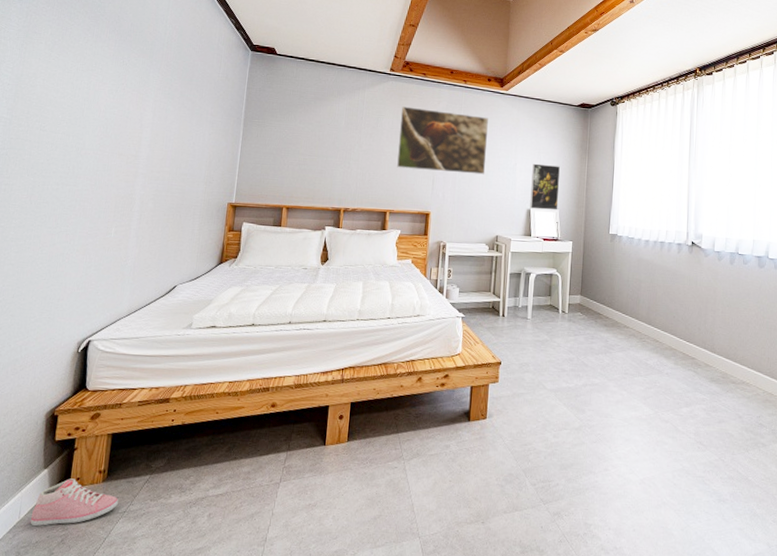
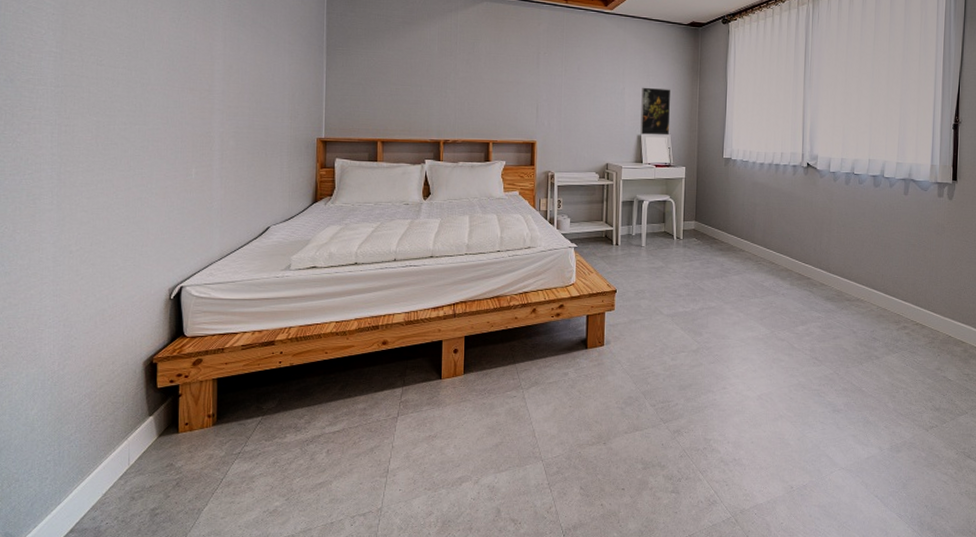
sneaker: present [30,478,118,526] -> none [141,424,231,471]
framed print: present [397,106,488,175] -> none [497,29,593,100]

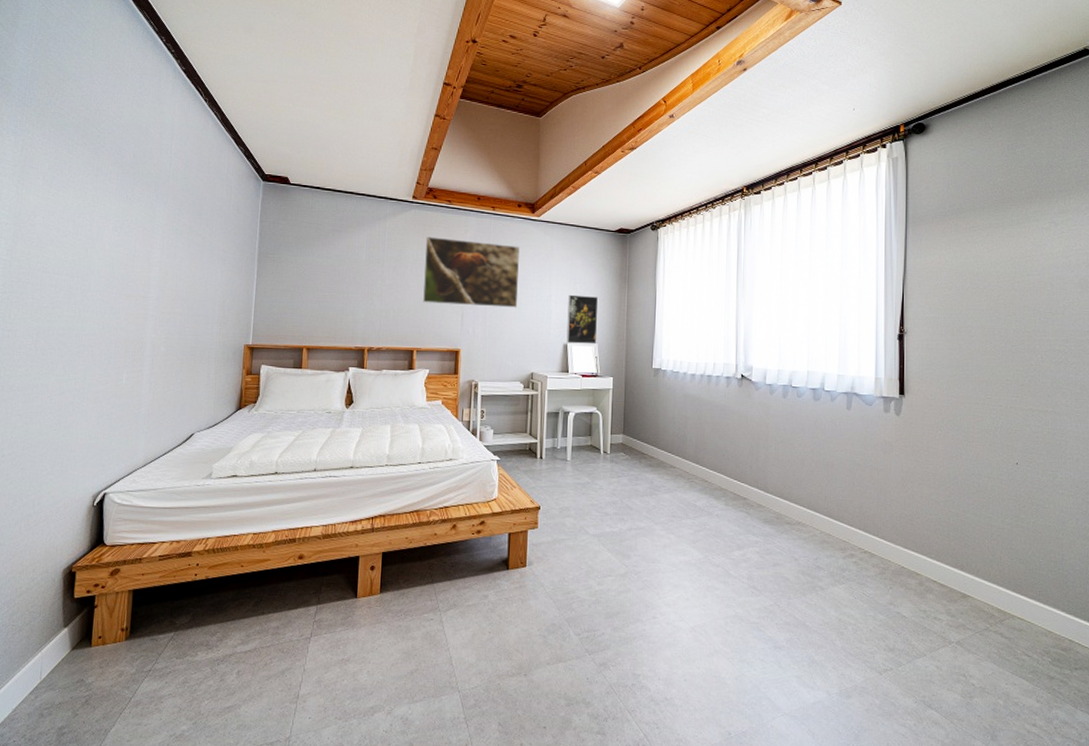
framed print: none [497,29,593,100] -> present [423,236,520,308]

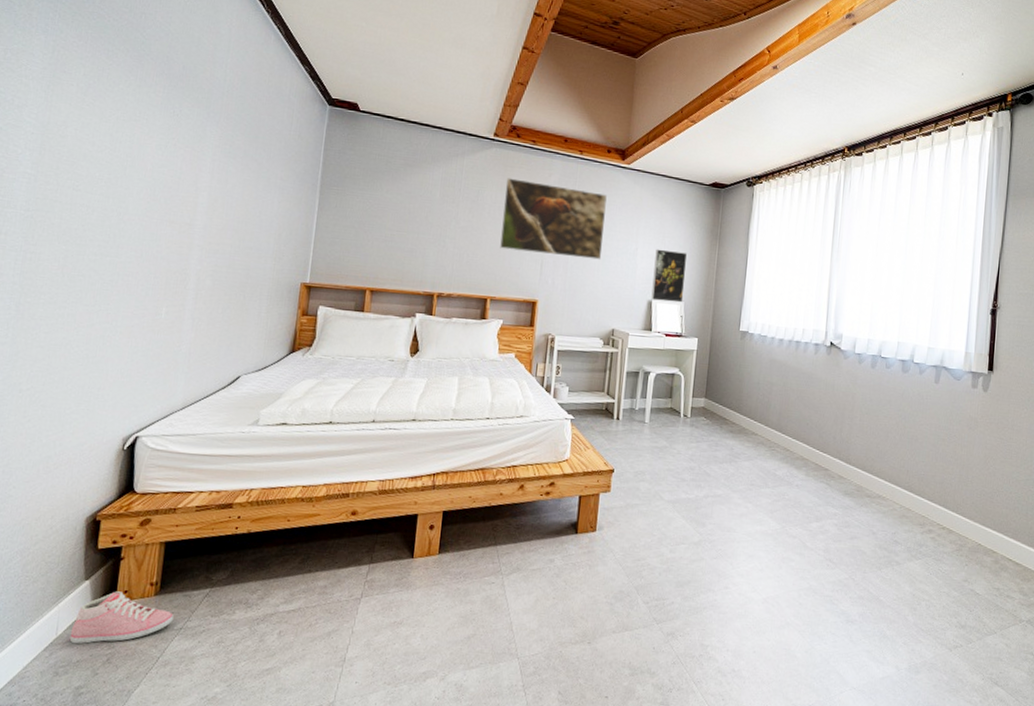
sneaker: none [52,637,143,687] -> present [69,591,174,644]

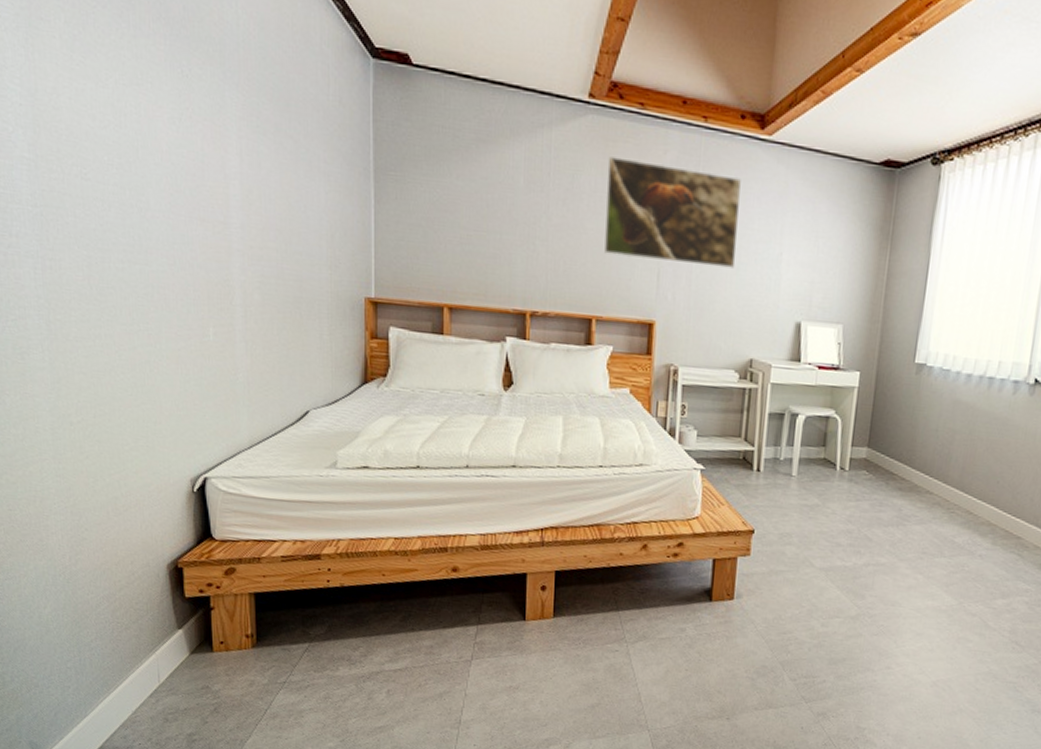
sneaker: present [69,591,174,644] -> none [173,641,275,692]
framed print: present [651,249,688,303] -> none [800,253,849,326]

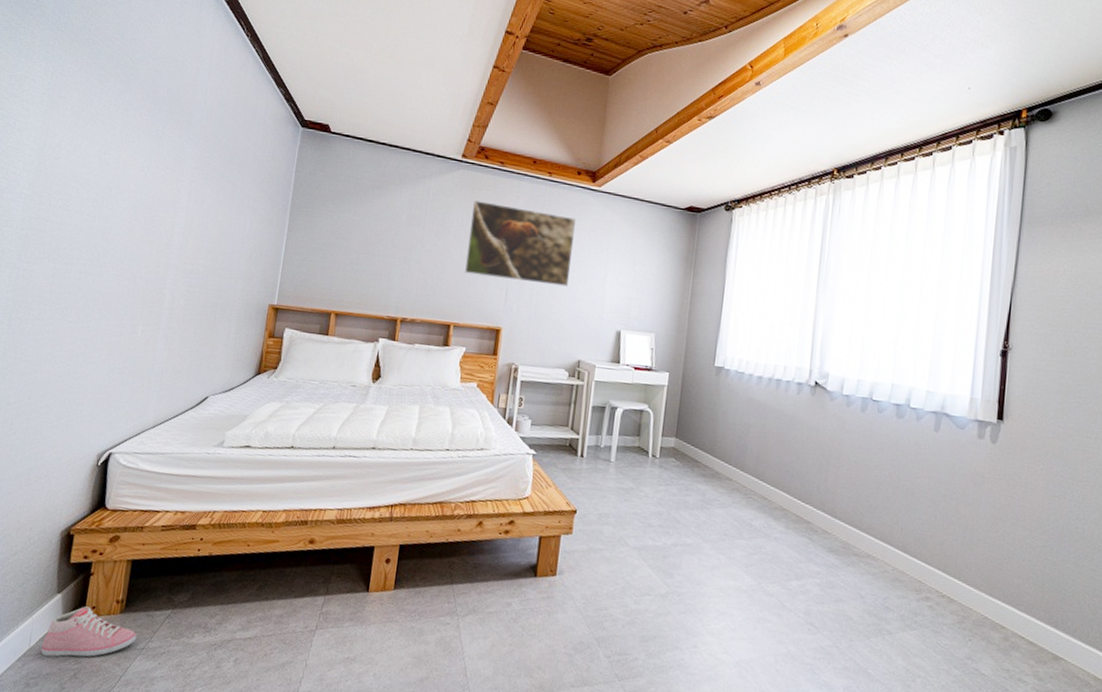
sneaker: none [173,641,275,692] -> present [40,606,137,657]

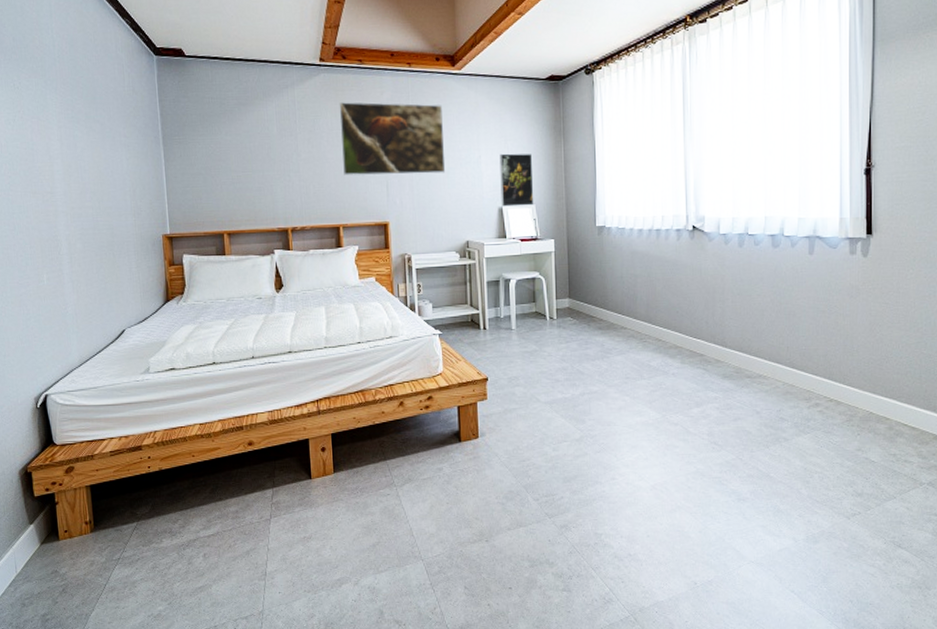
sneaker: present [40,606,137,657] -> none [27,531,111,578]
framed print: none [620,276,660,334] -> present [499,153,534,207]

